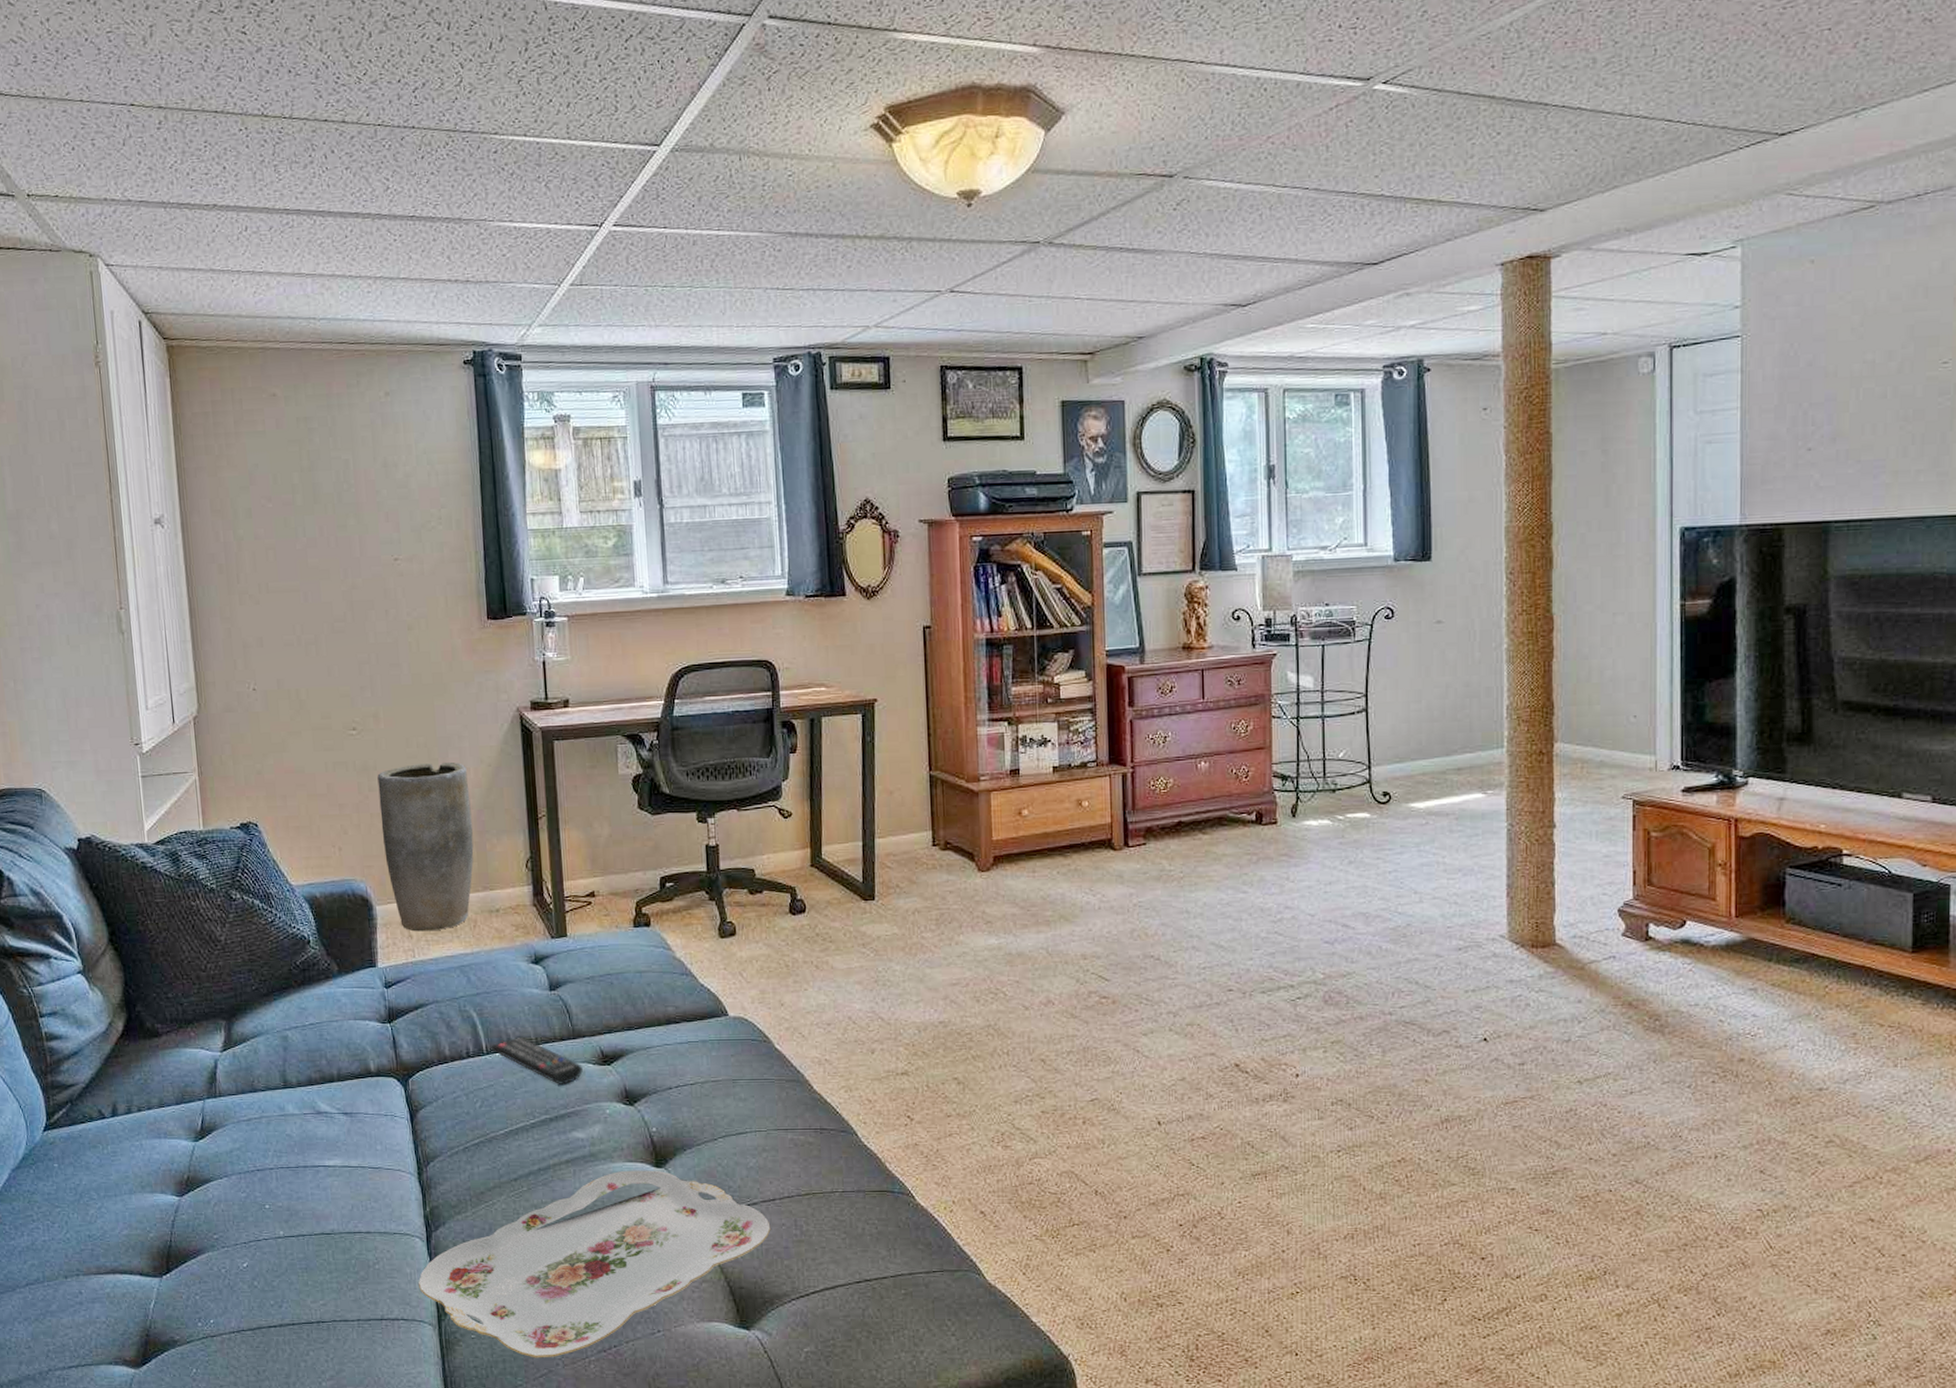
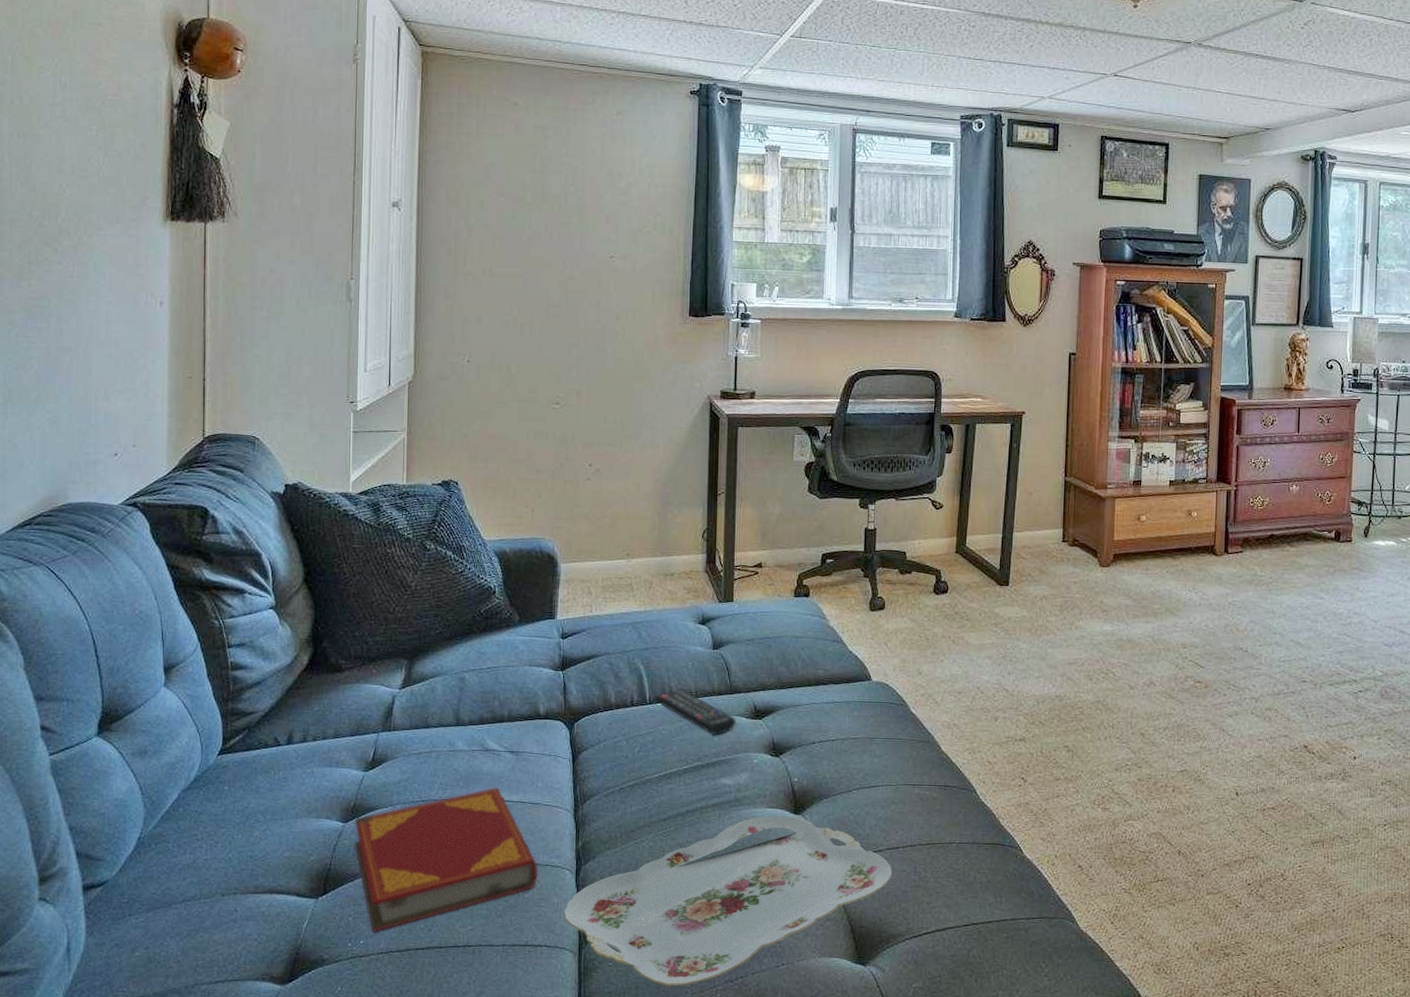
hardback book: none [190,1153,387,1311] -> present [354,788,538,932]
vase: present [377,761,474,932] -> none [573,438,658,590]

